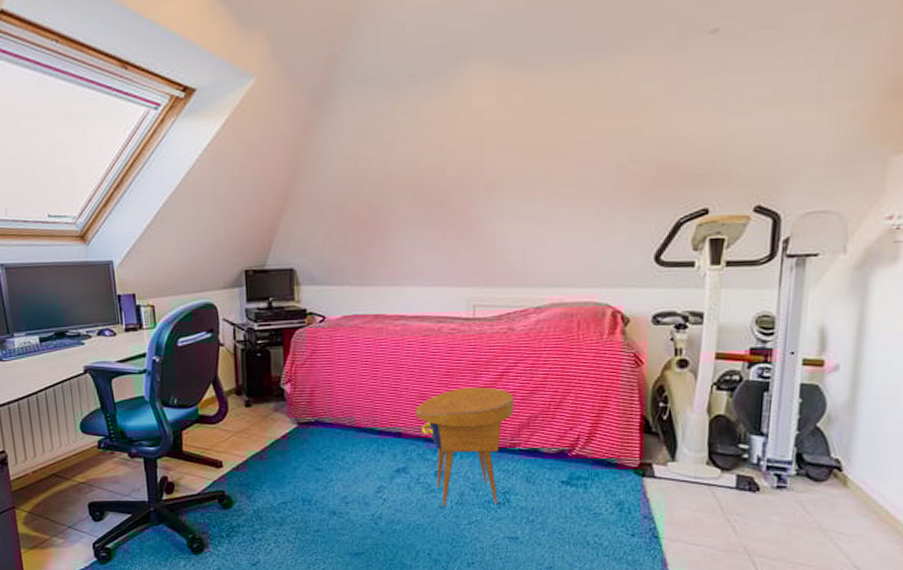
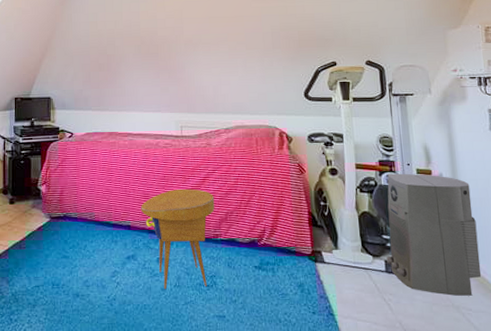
air purifier: none [739,365,876,517] -> present [386,173,482,296]

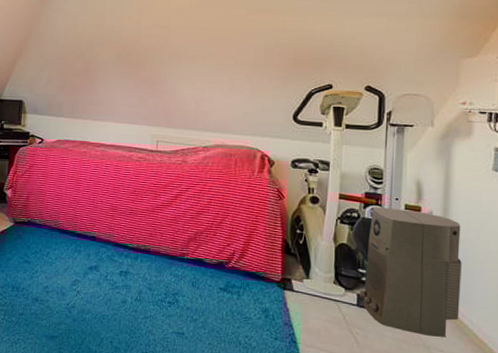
side table: present [141,189,215,290] -> none [108,205,185,304]

